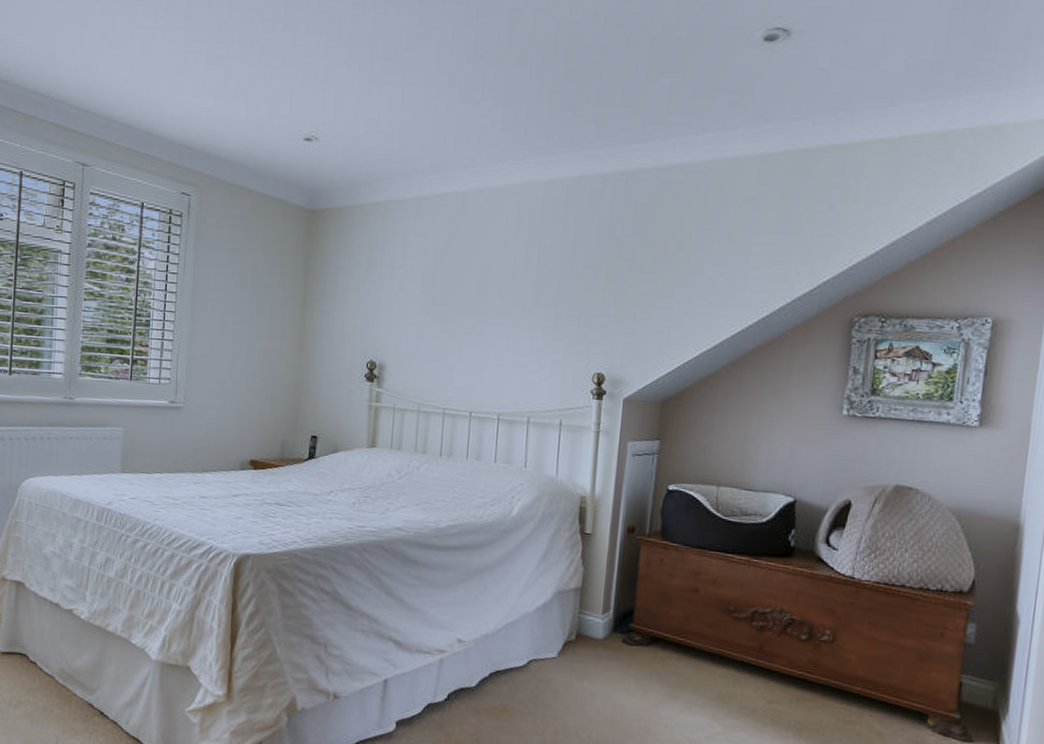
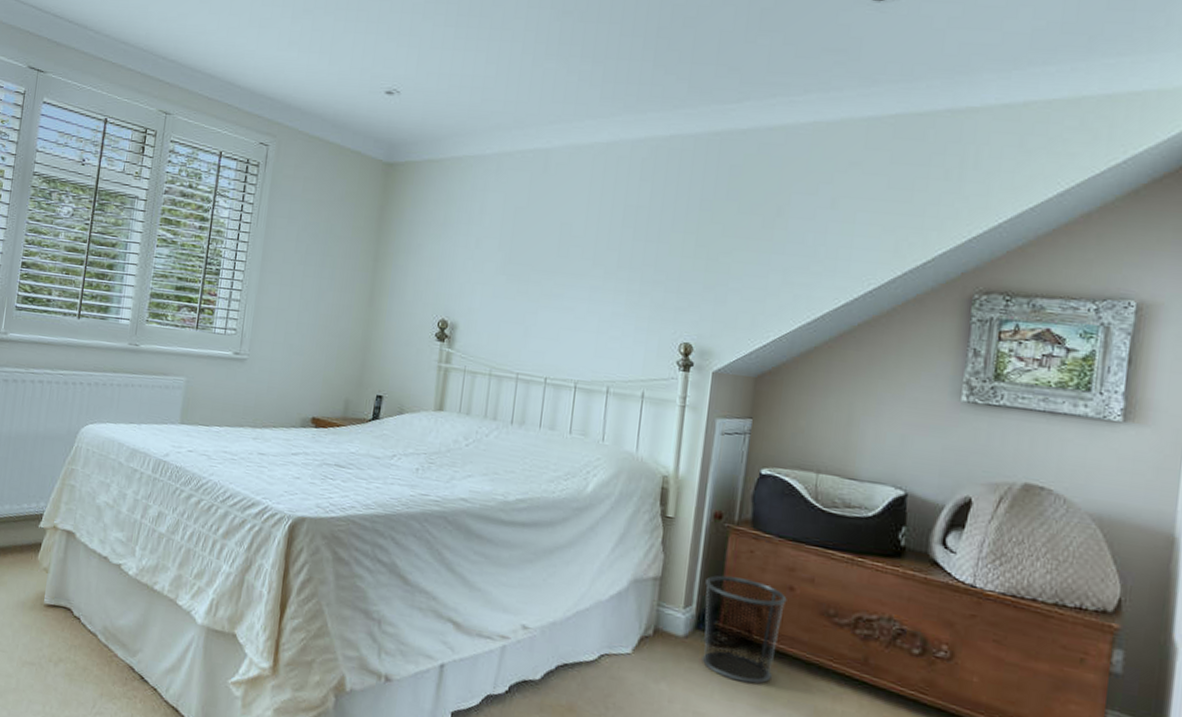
waste bin: none [619,582,693,676] -> present [702,575,787,684]

